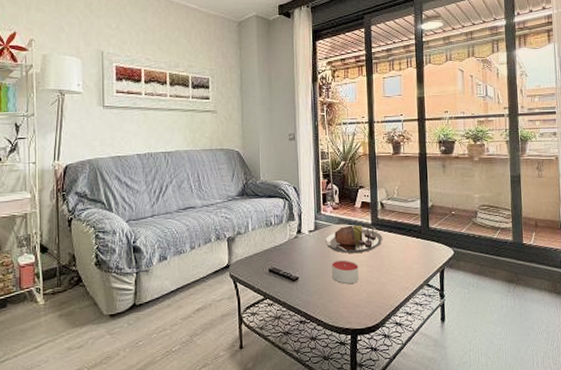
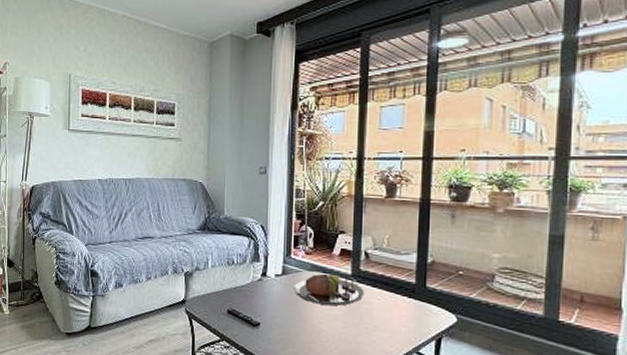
candle: present [331,259,359,284] -> none [298,310,331,338]

